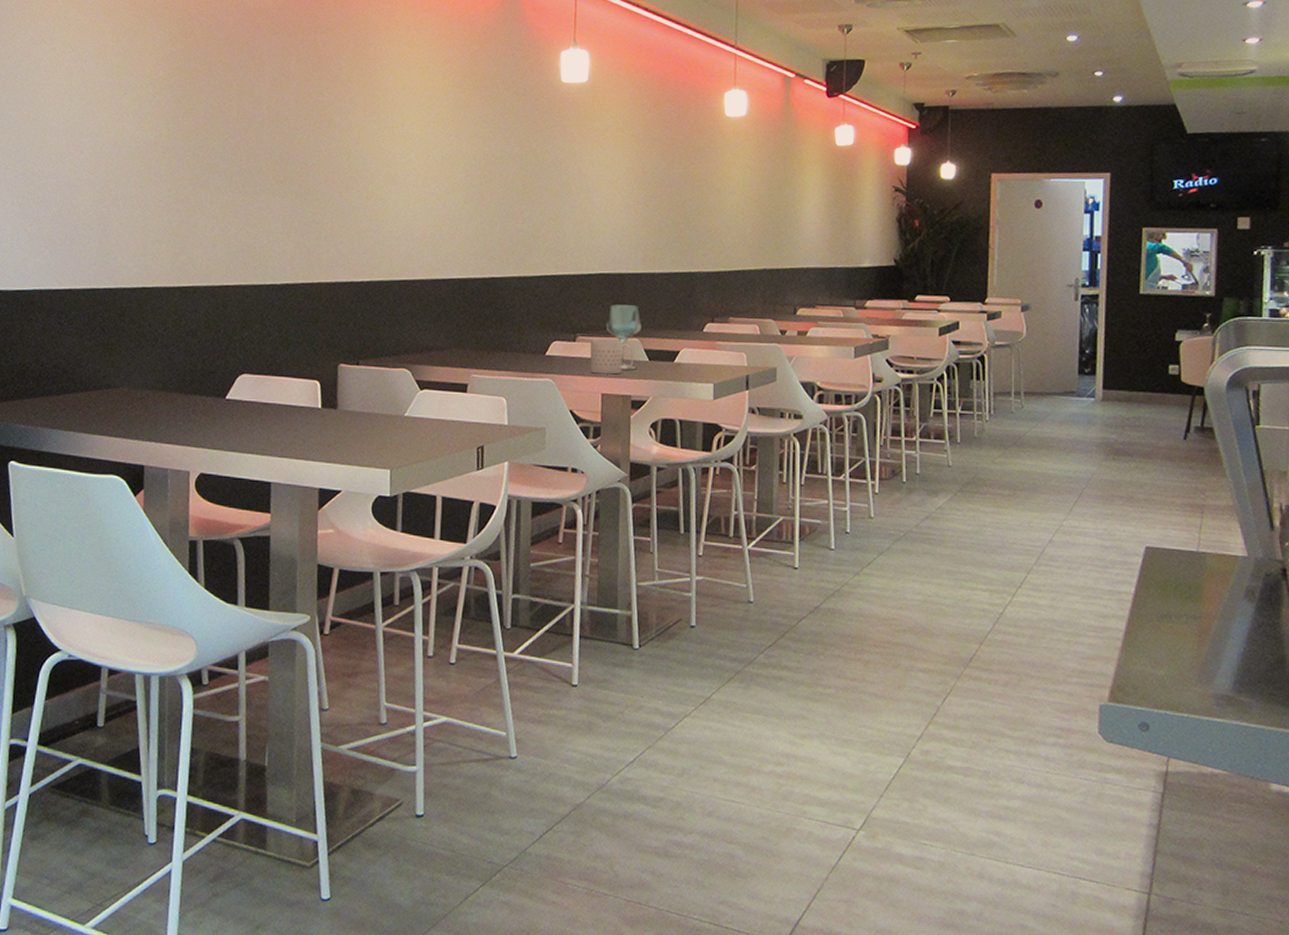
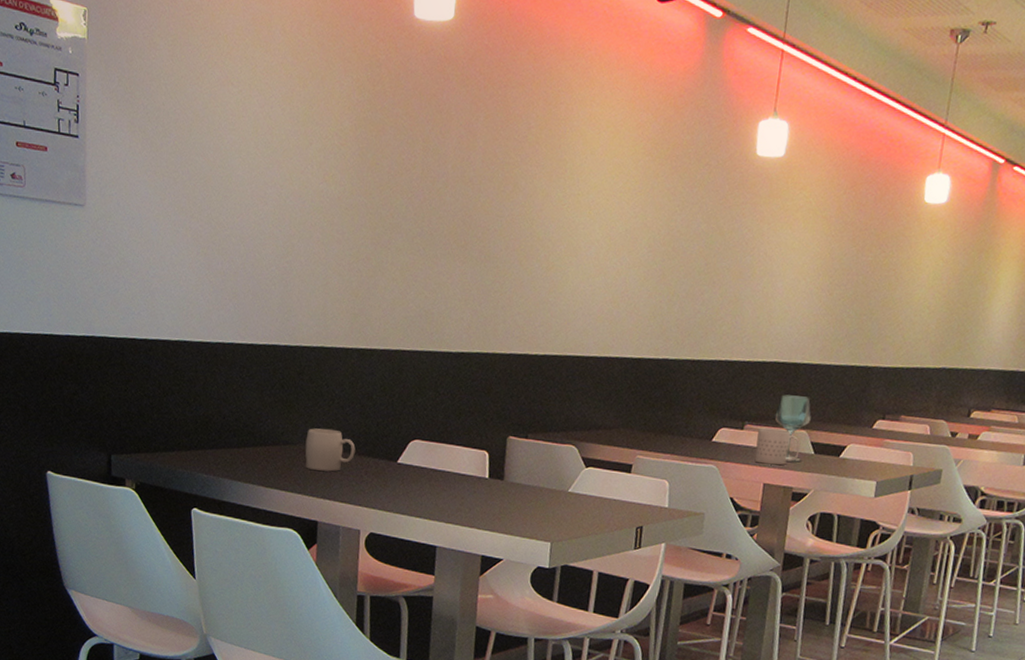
mug: none [128,369,181,414] -> present [305,428,356,472]

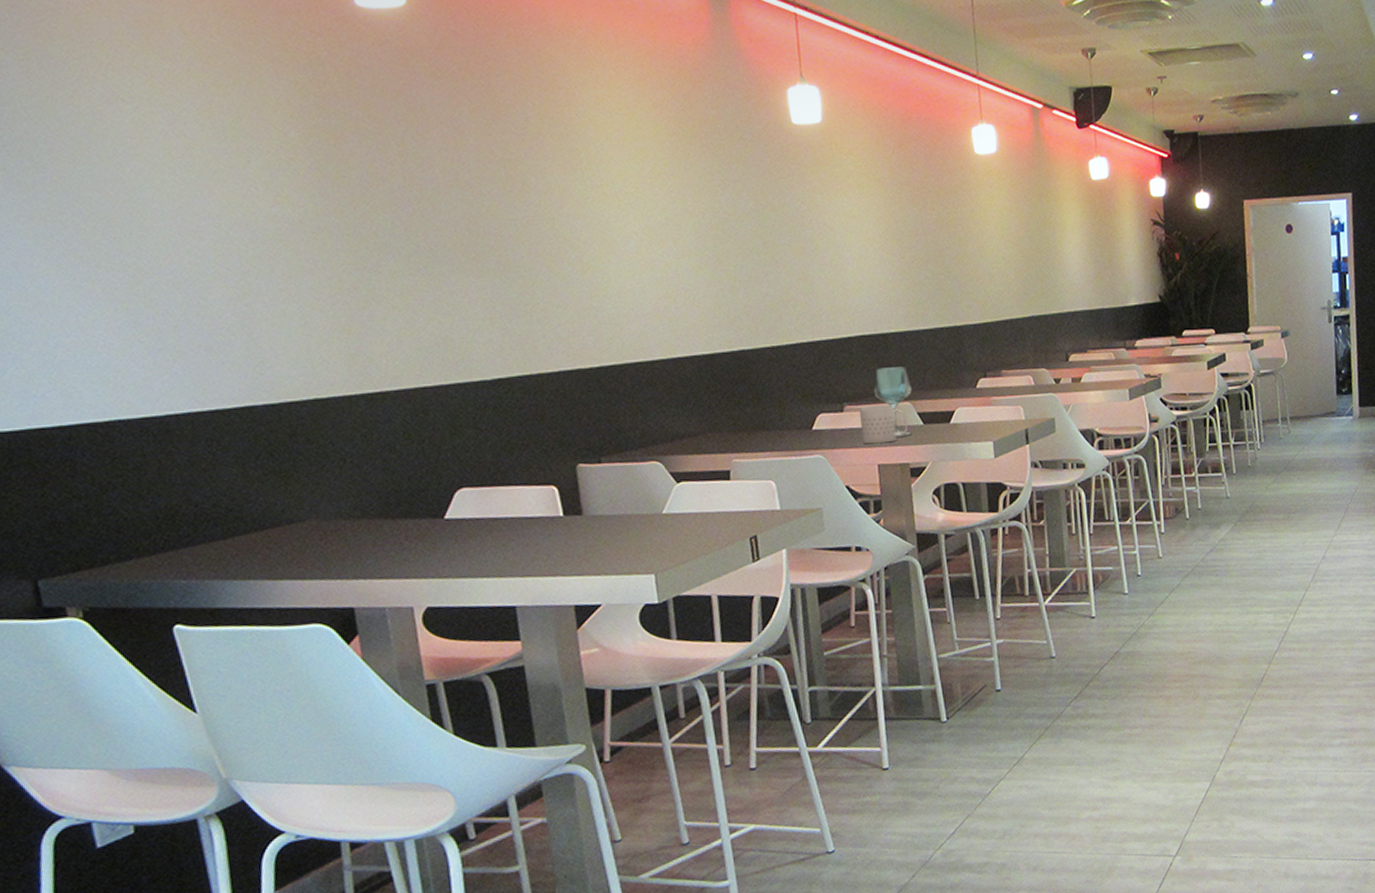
mug: present [305,428,356,472] -> none [316,494,387,548]

